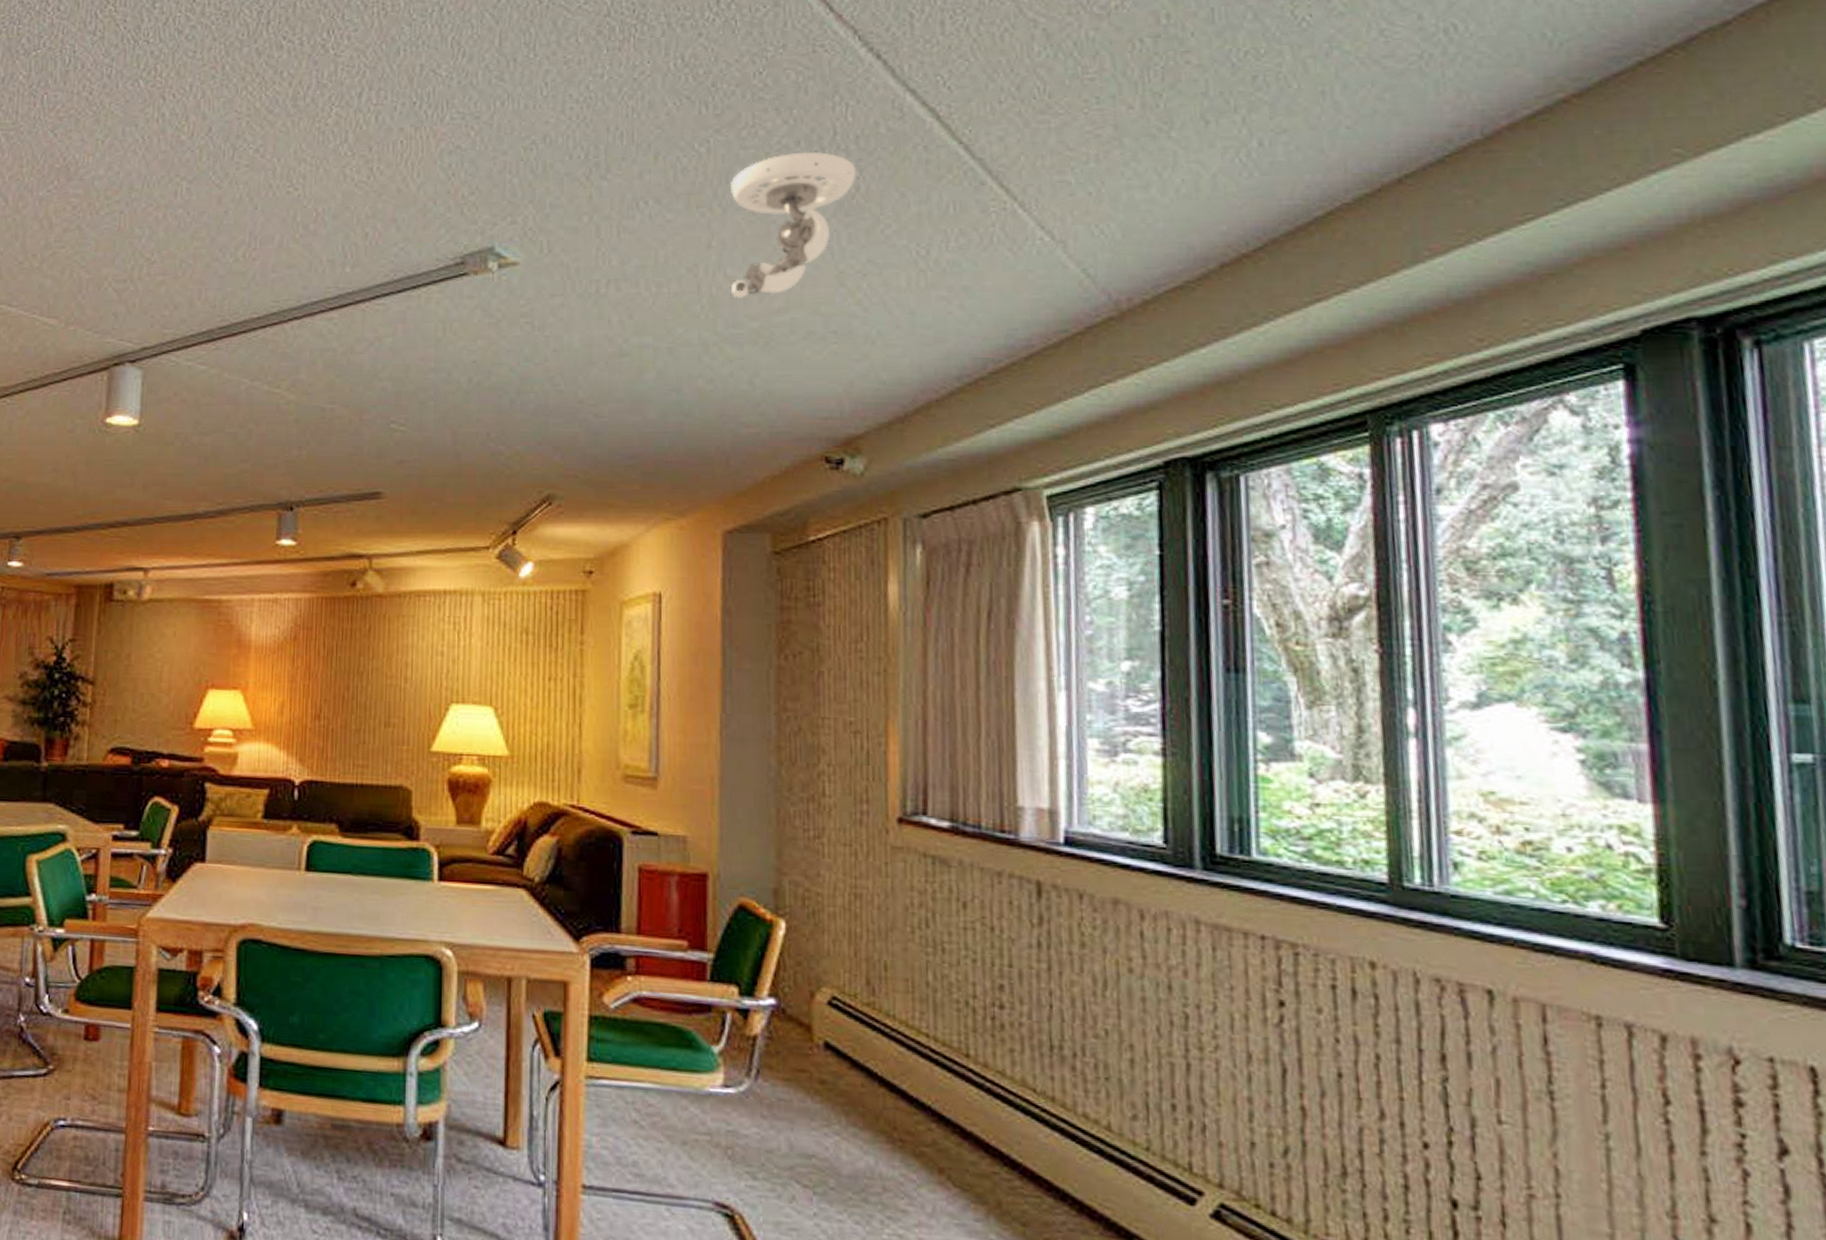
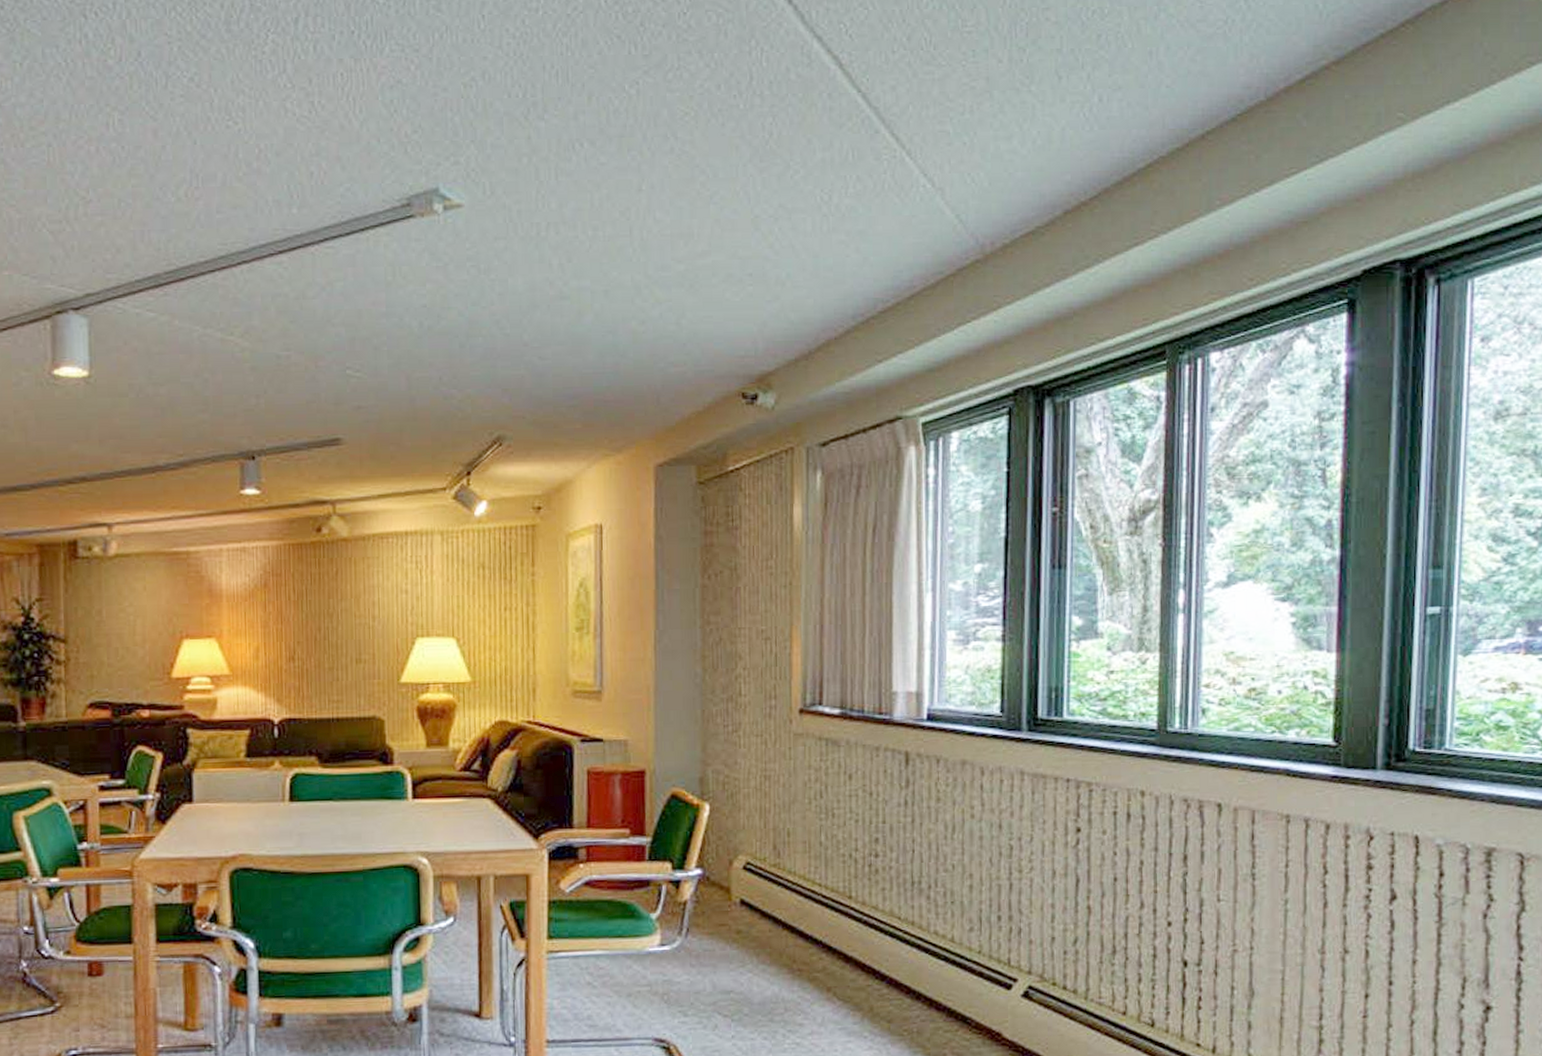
security camera: present [729,151,857,300] -> none [657,96,770,243]

